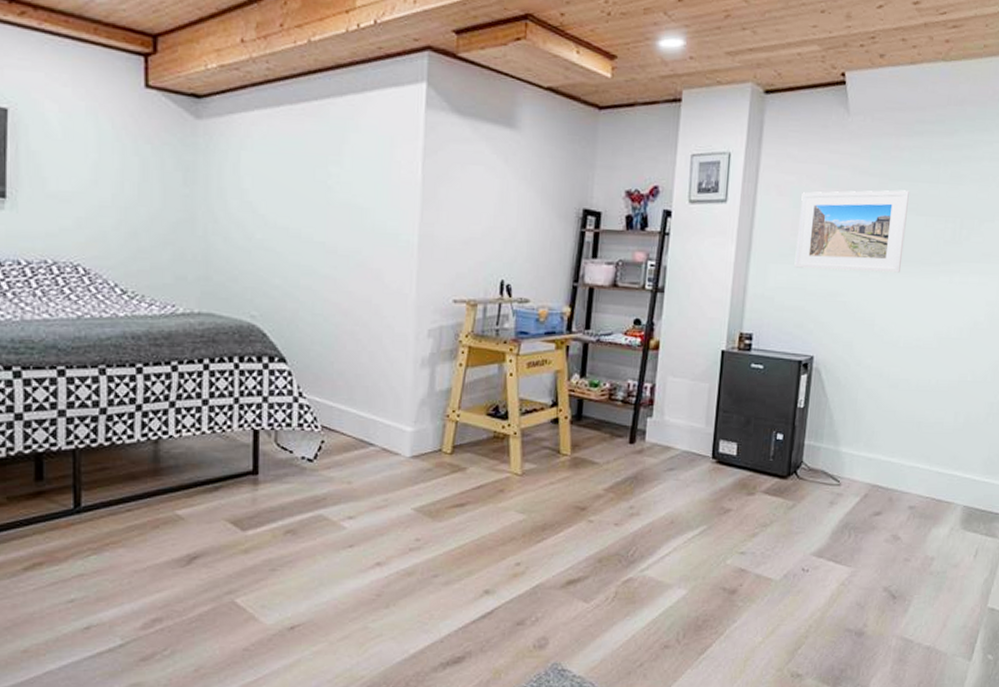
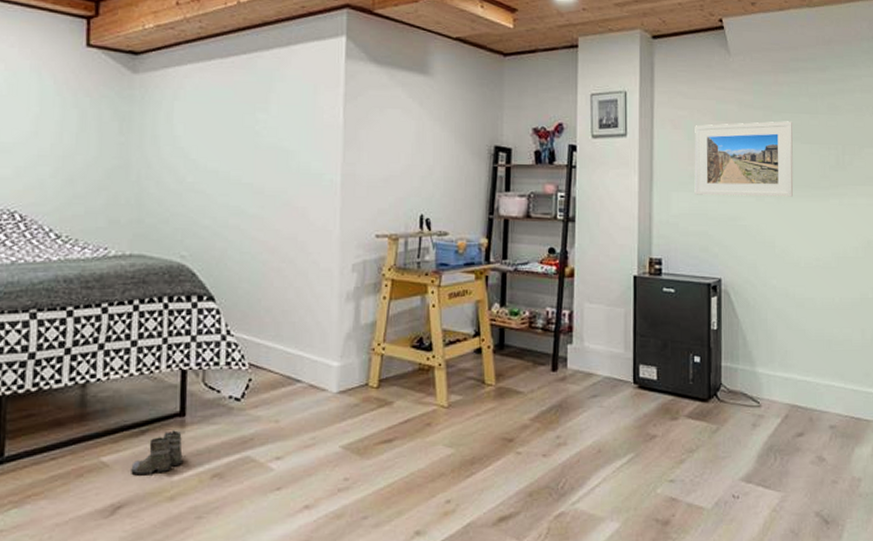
boots: none [206,487,256,529] -> present [131,430,183,475]

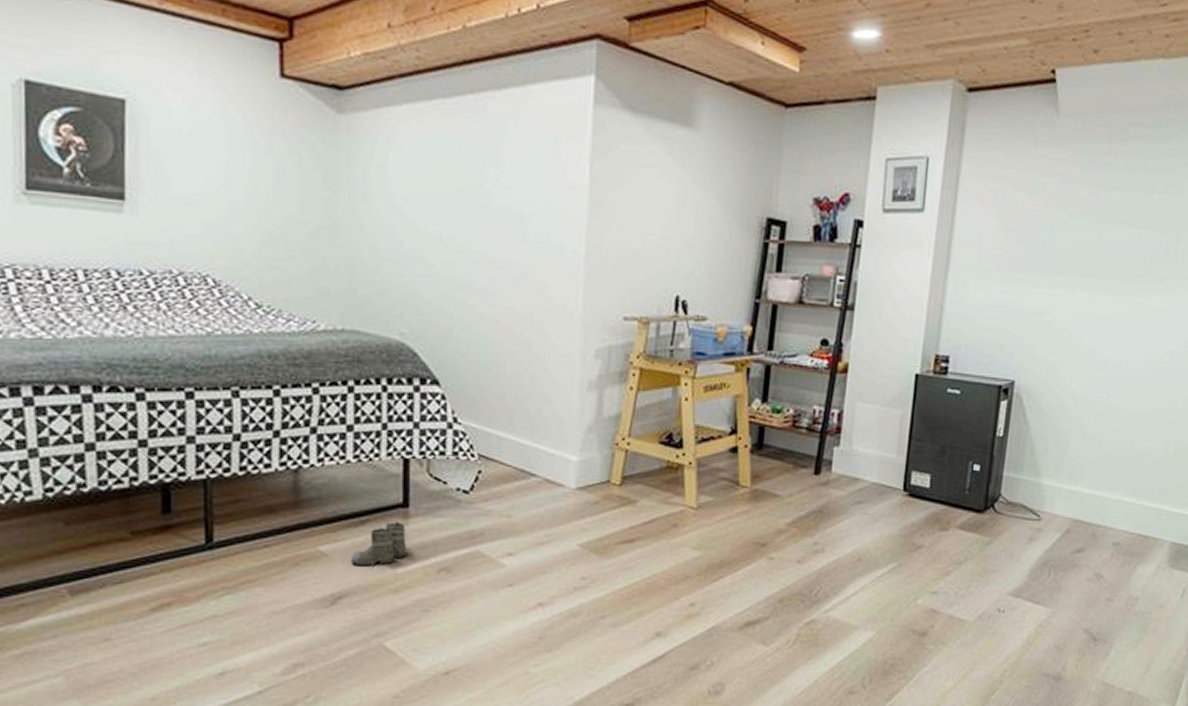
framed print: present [694,121,794,197] -> none [996,199,1123,291]

